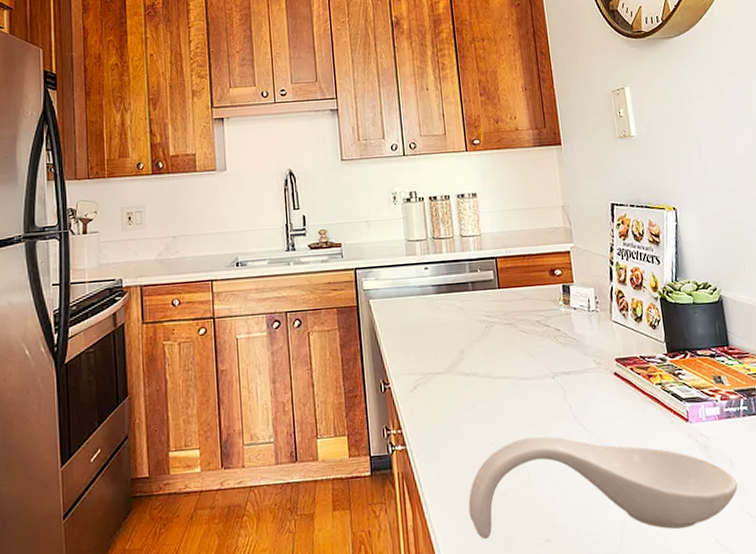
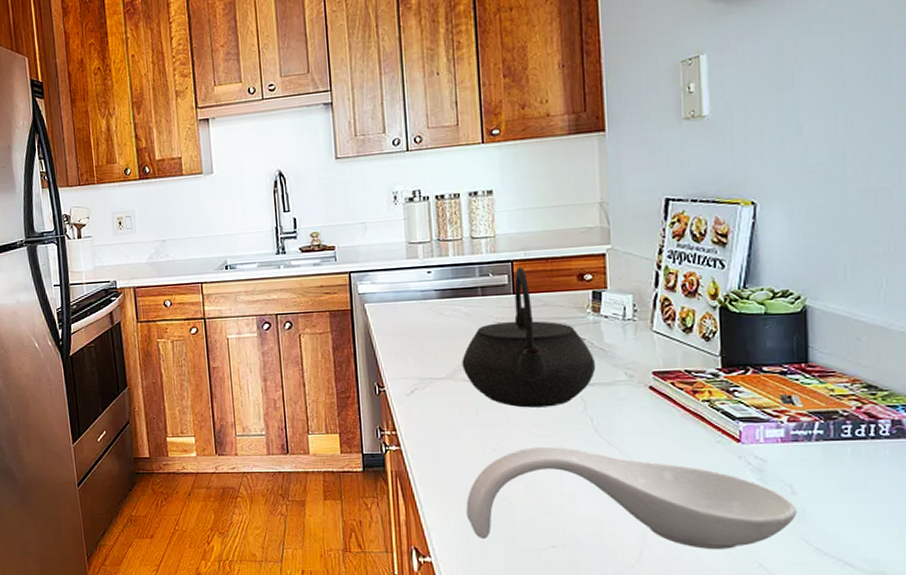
kettle: none [458,263,571,399] -> present [462,266,596,408]

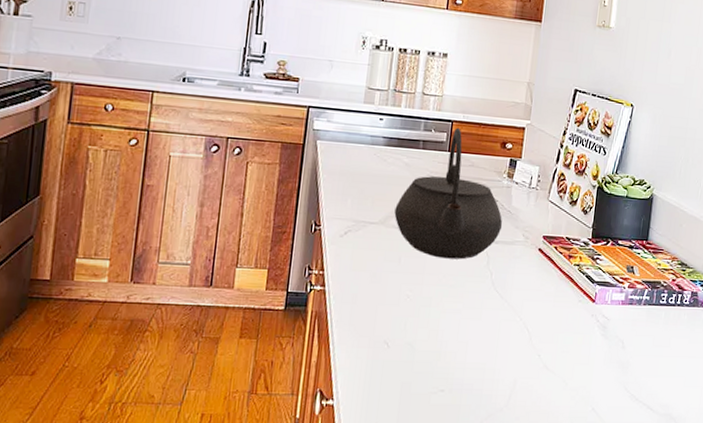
spoon rest: present [466,447,797,549] -> none [373,296,624,394]

